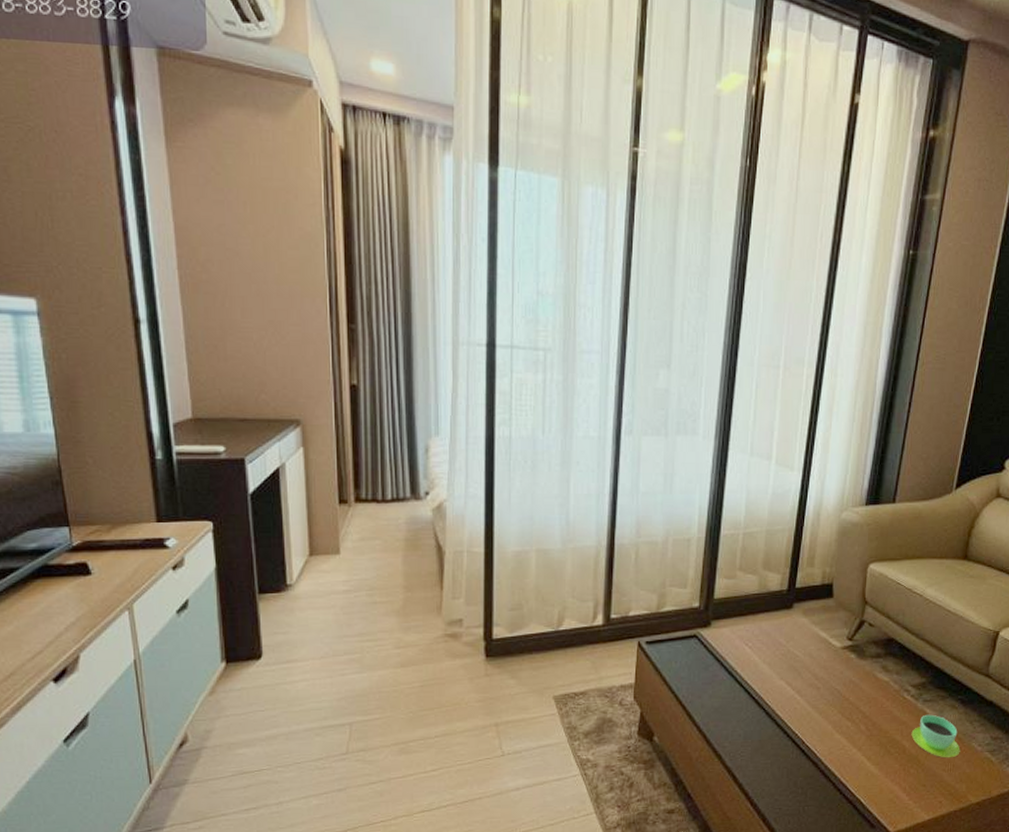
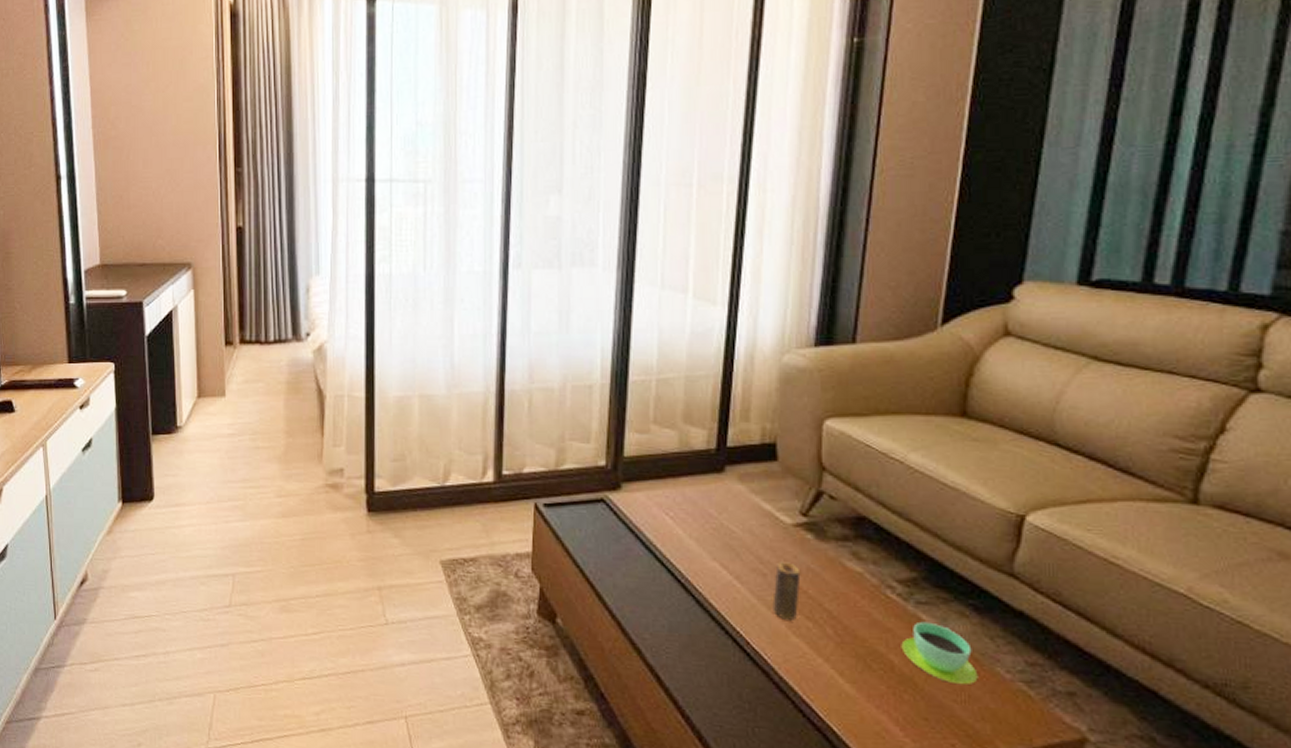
candle: none [823,677,845,722] -> present [772,562,801,620]

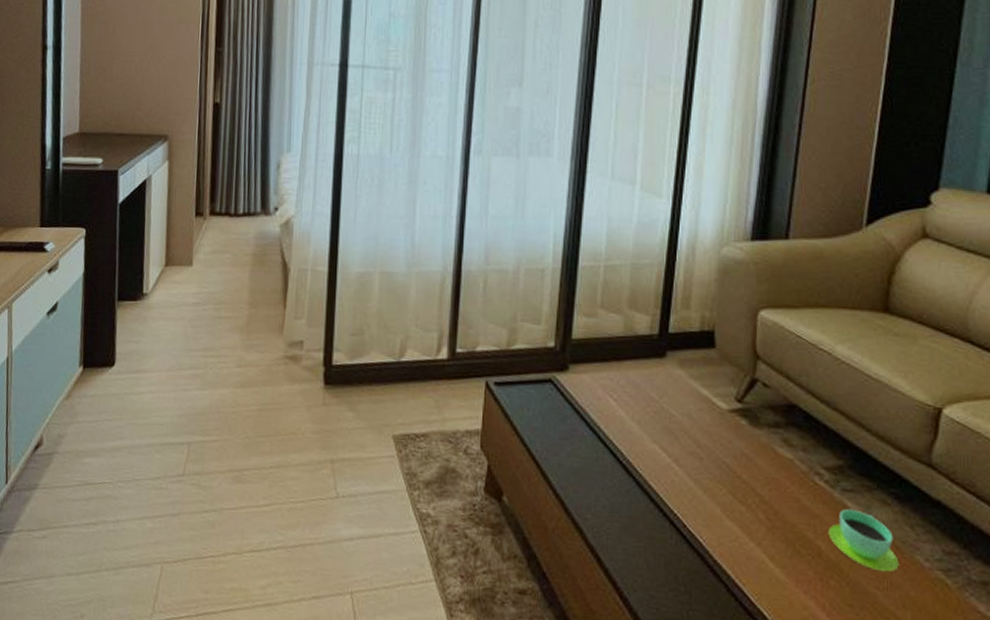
candle: present [772,562,801,620] -> none [708,446,735,504]

